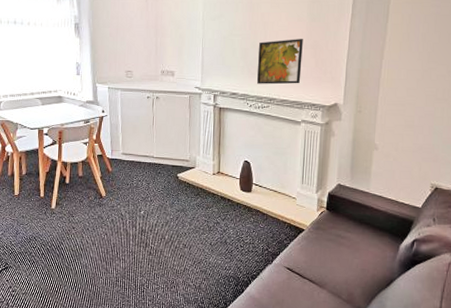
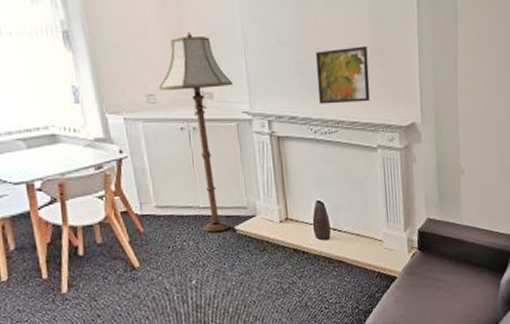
floor lamp: none [136,24,191,177] -> present [159,31,233,233]

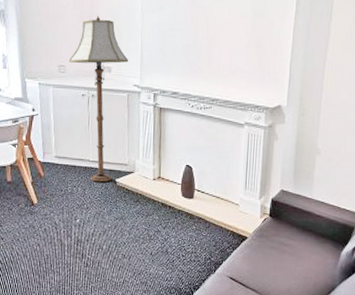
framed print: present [316,46,370,104] -> none [199,35,247,84]

